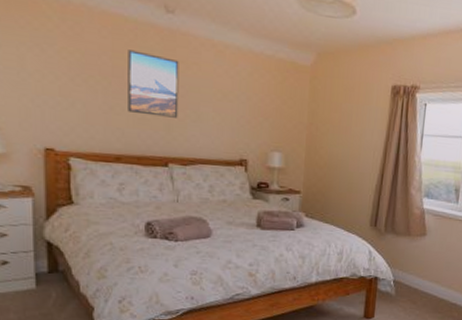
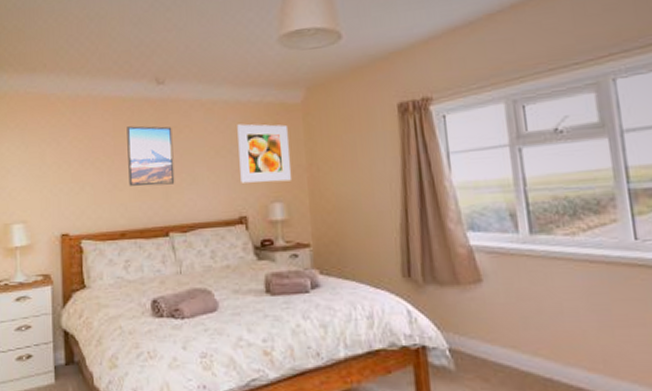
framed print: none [245,73,296,135] -> present [237,124,291,183]

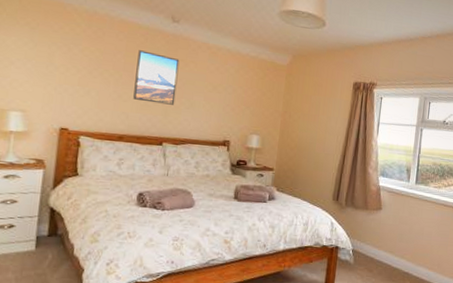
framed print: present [237,124,291,183] -> none [230,70,274,121]

